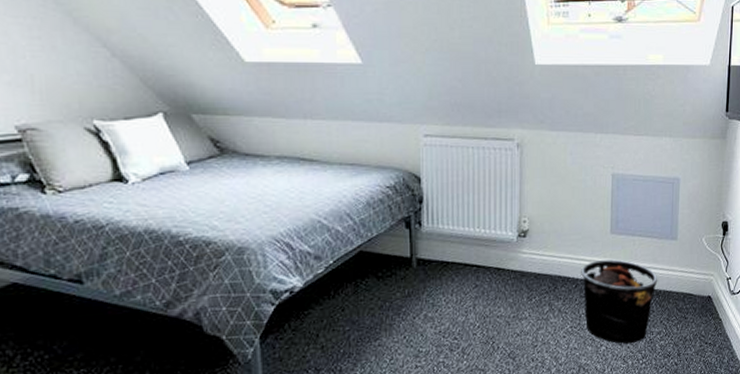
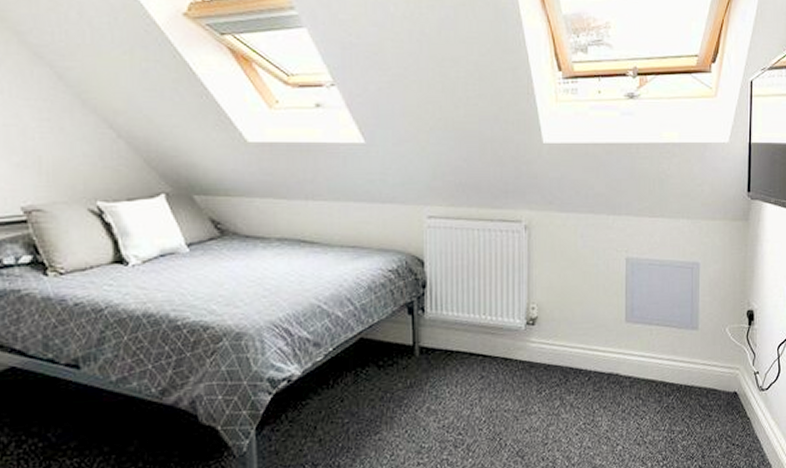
trash bin: present [581,259,658,344] -> none [594,350,678,443]

